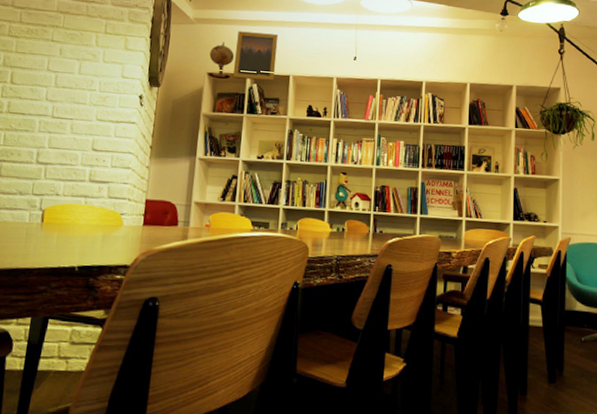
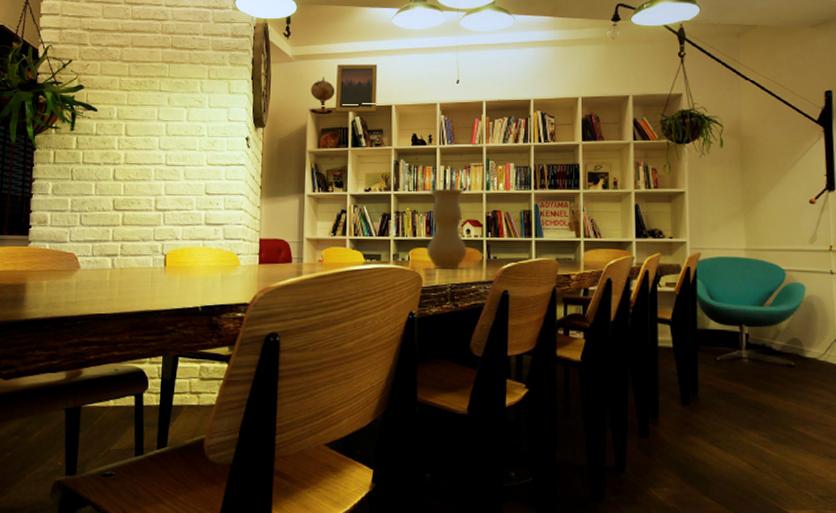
vase: none [314,160,355,241] -> present [426,188,467,269]

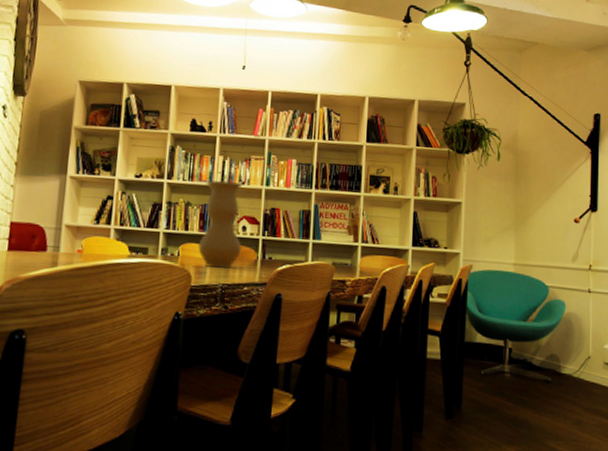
globe: present [310,76,335,115] -> none [79,46,110,89]
picture frame: present [335,64,378,113] -> none [107,34,159,92]

